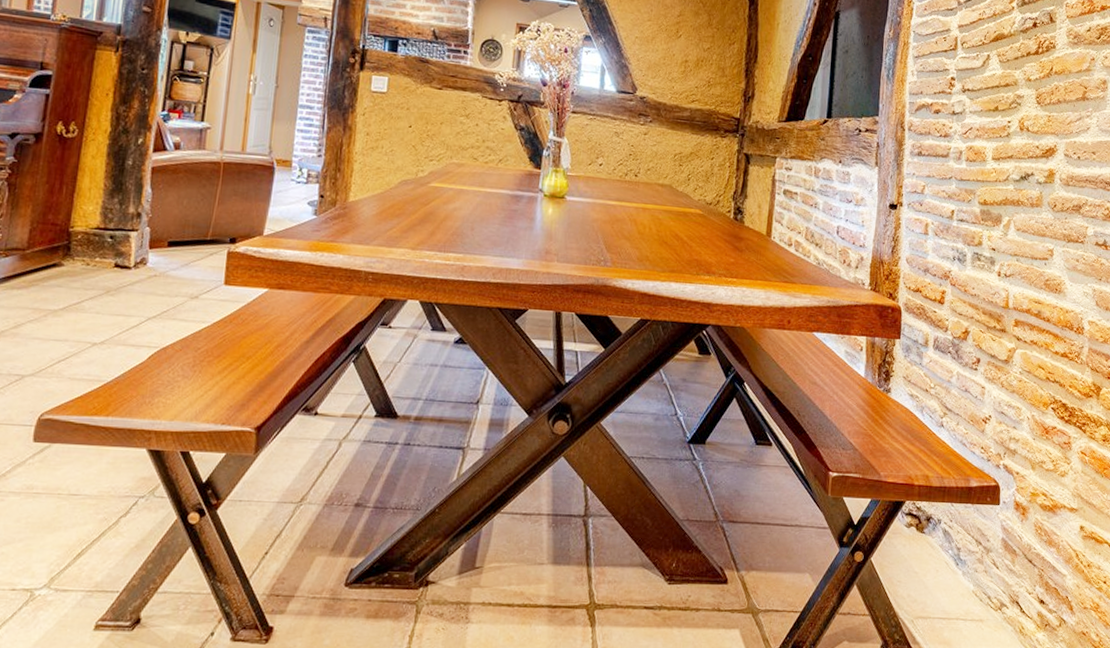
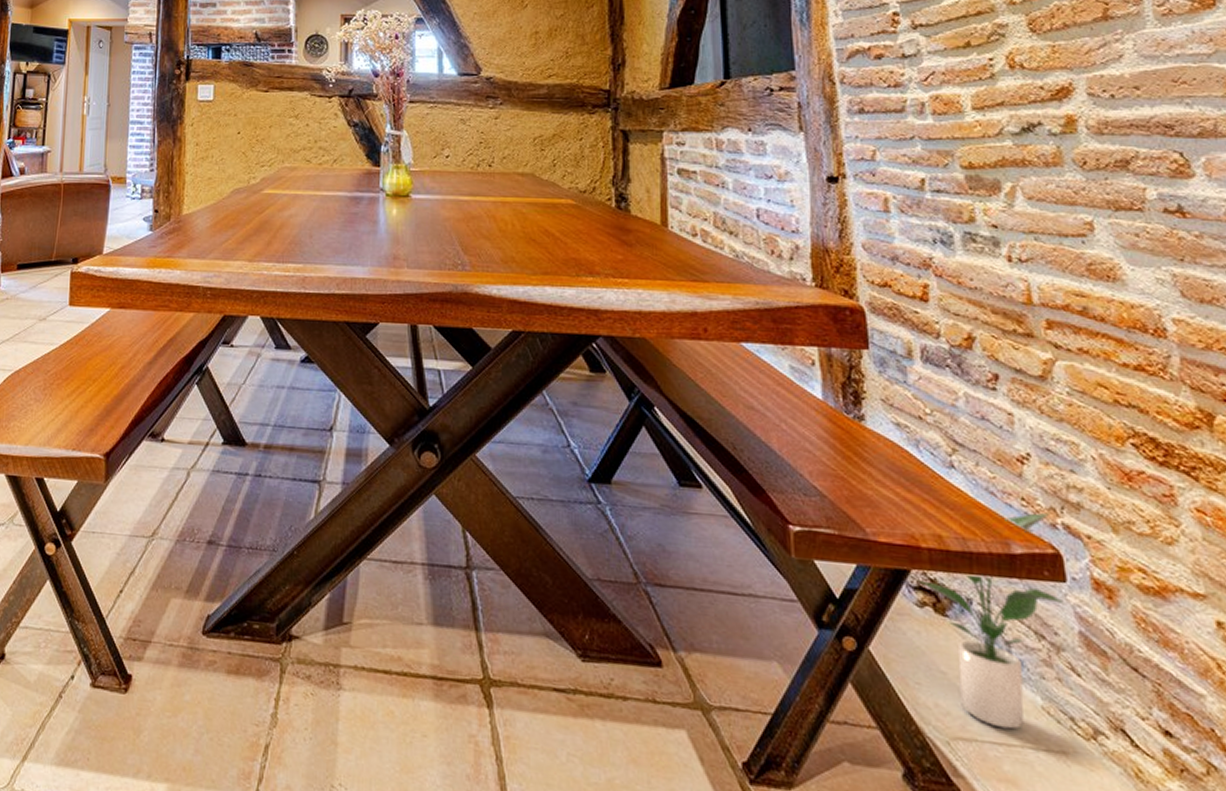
potted plant: none [908,457,997,608] -> present [916,512,1066,730]

